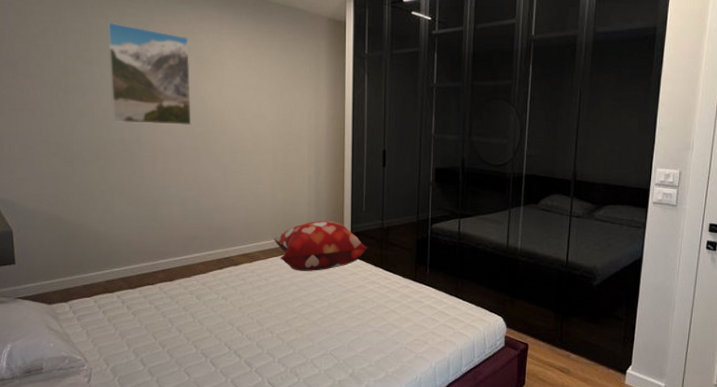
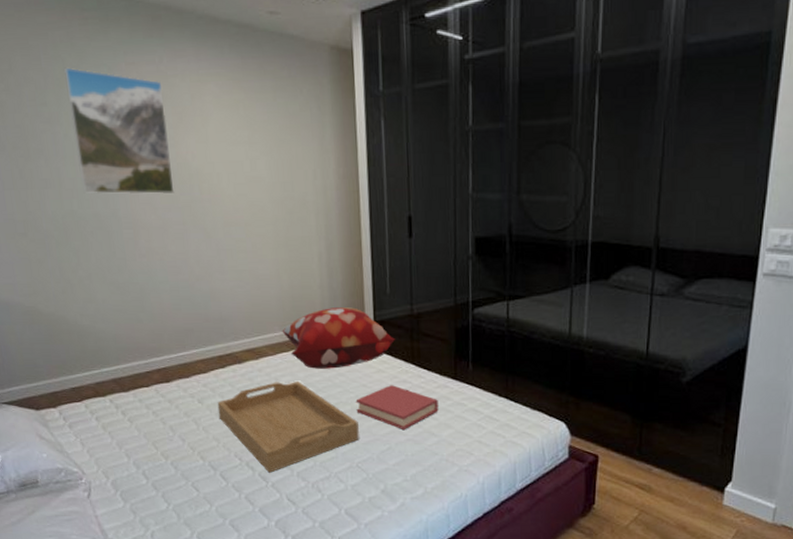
serving tray: none [213,282,333,360] -> present [217,382,359,473]
hardback book: none [332,285,401,323] -> present [356,385,439,431]

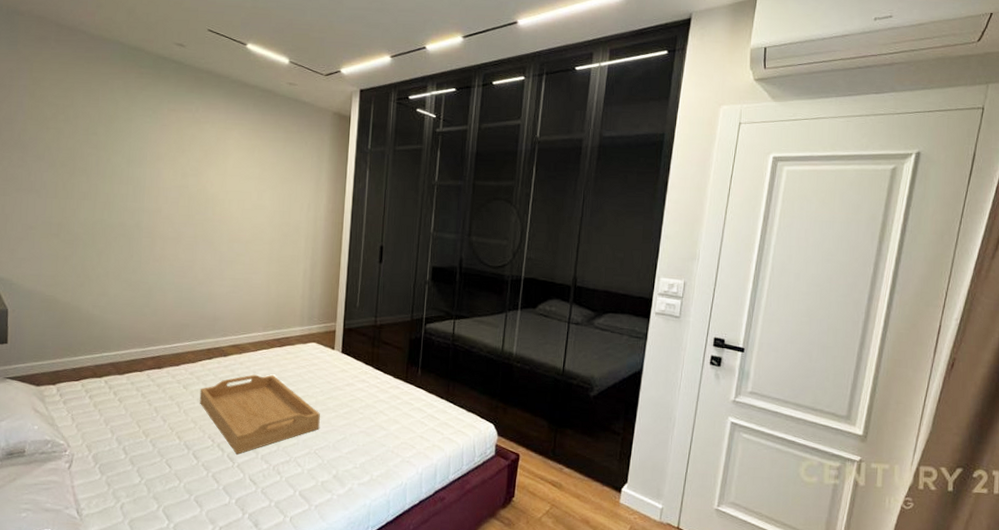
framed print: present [63,67,175,195] -> none [114,108,195,212]
decorative pillow: present [282,307,396,369] -> none [265,315,360,366]
hardback book: present [356,385,439,431] -> none [320,383,390,423]

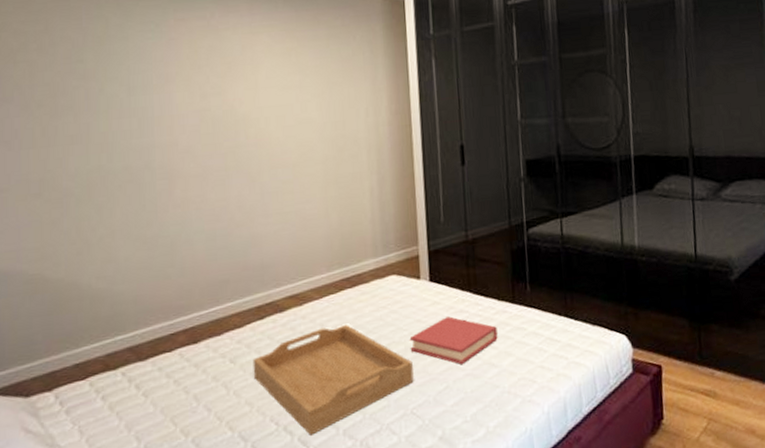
hardback book: none [320,383,390,423] -> present [409,316,498,365]

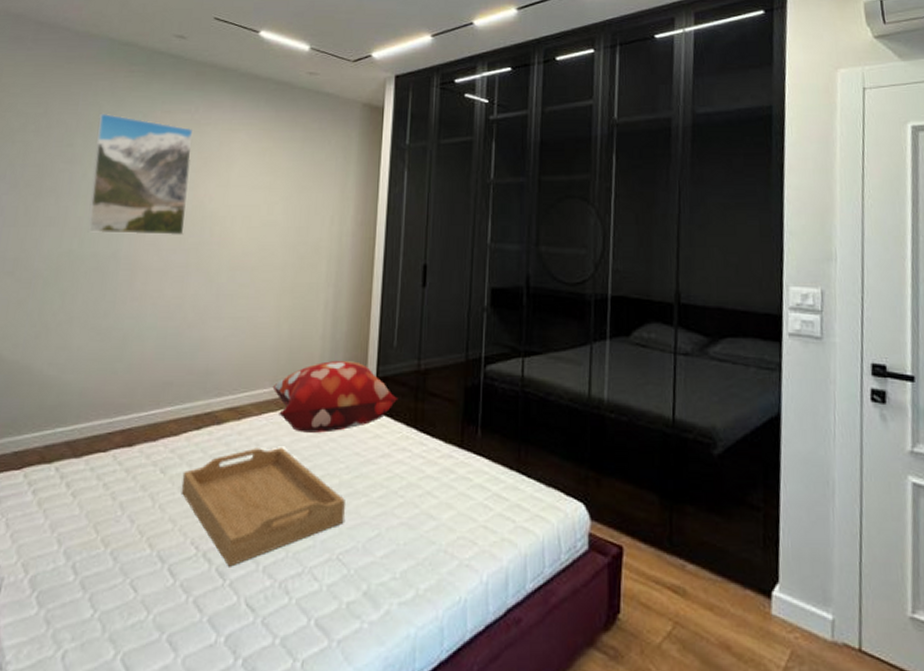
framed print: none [106,25,218,147] -> present [87,113,194,235]
decorative pillow: none [329,239,451,309] -> present [272,361,399,433]
hardback book: present [409,316,498,365] -> none [344,454,440,512]

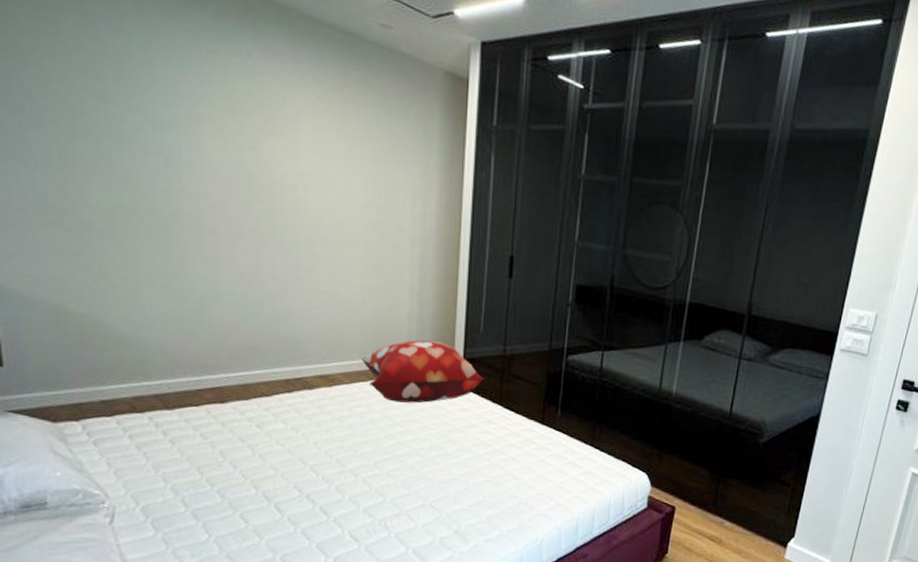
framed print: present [87,113,194,235] -> none [127,42,252,200]
serving tray: present [181,448,345,567] -> none [279,412,436,507]

